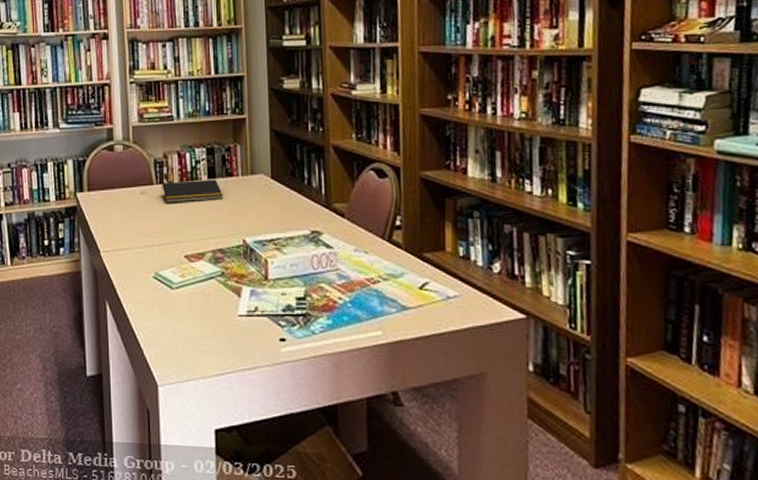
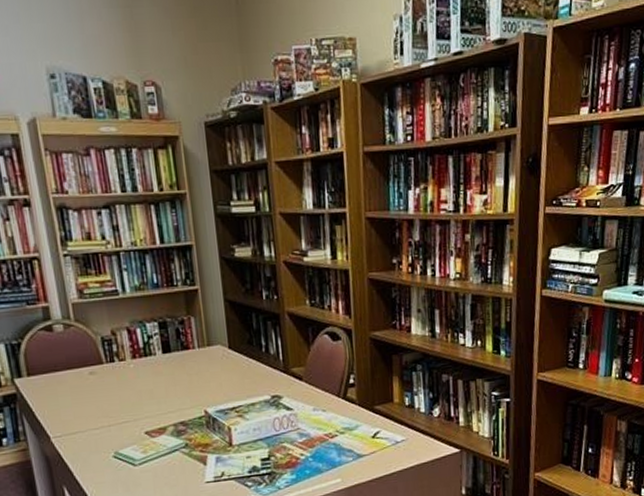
notepad: present [161,179,223,203] -> none [112,353,181,382]

